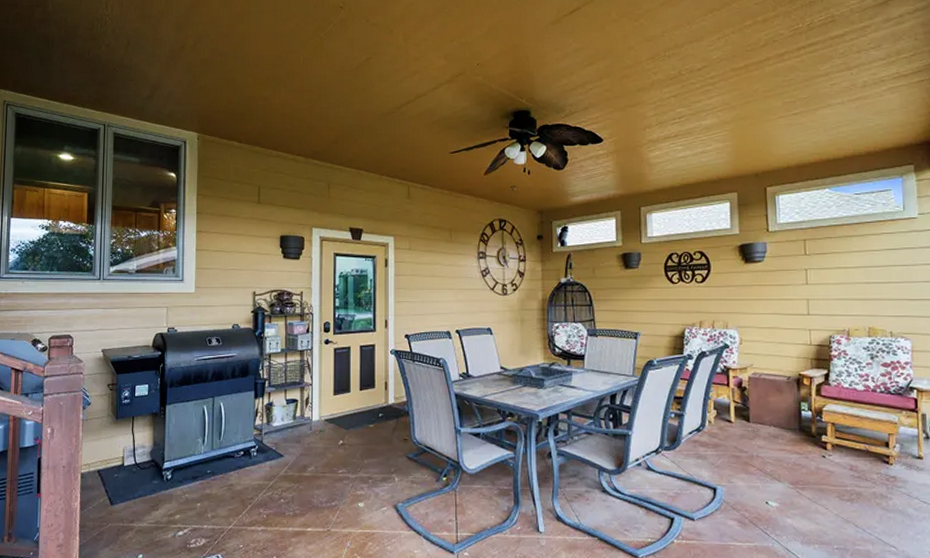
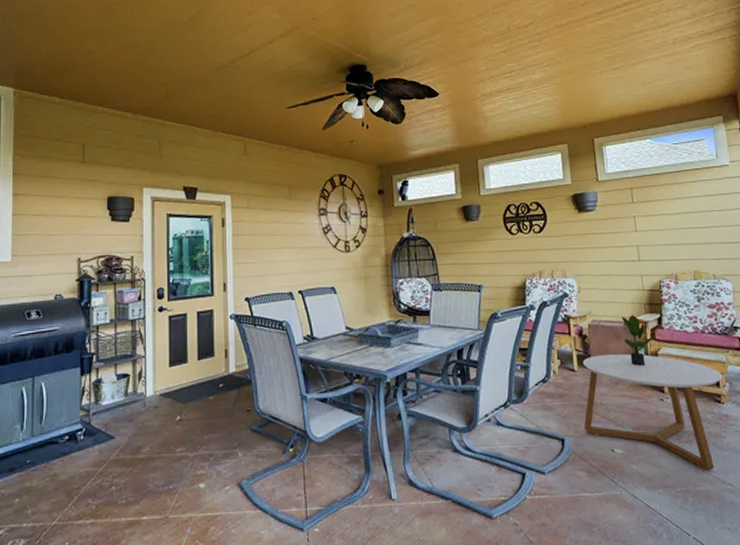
coffee table: none [738,408,893,530] -> present [582,353,723,470]
potted plant: none [785,369,817,421] -> present [621,314,652,366]

